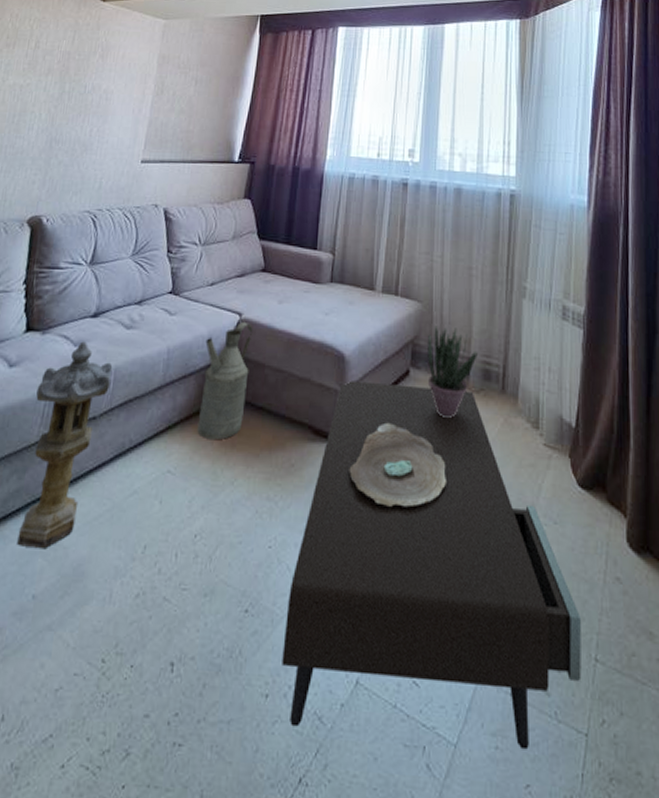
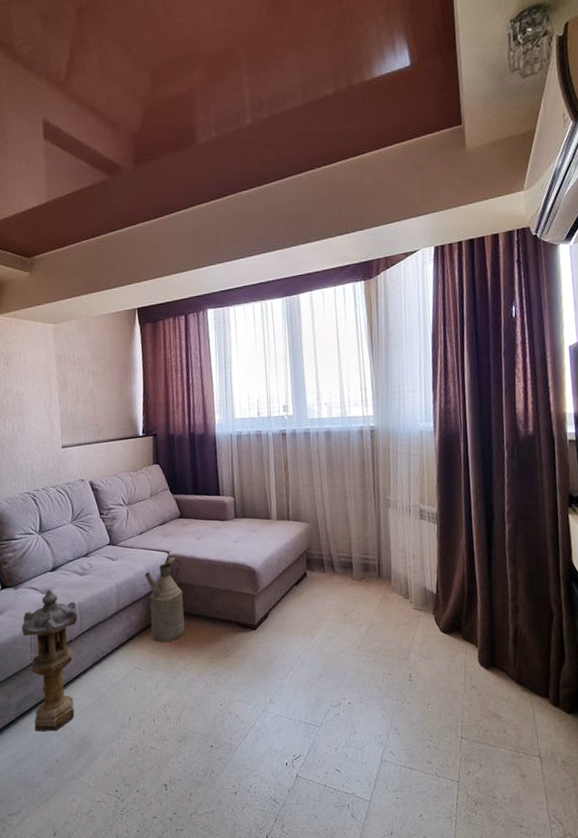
coffee table: present [282,381,582,750] -> none [240,580,452,808]
decorative bowl: present [349,422,448,507] -> none [270,611,345,666]
potted plant: present [427,325,477,418] -> none [317,537,357,601]

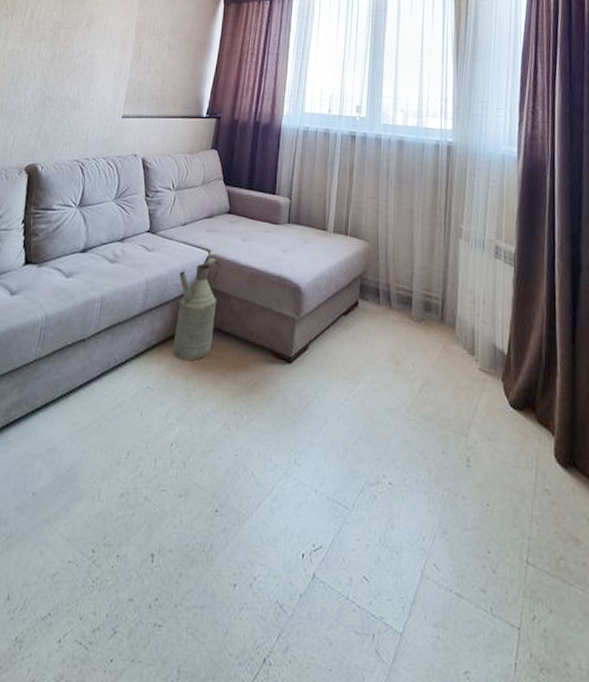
lantern: present [21,589,78,732] -> none [19,273,99,453]

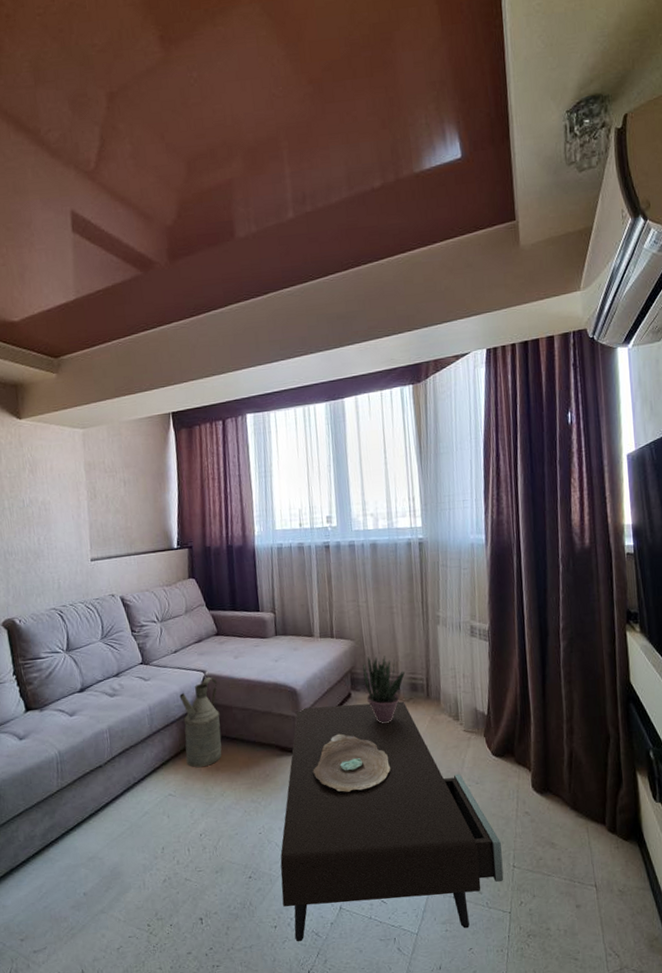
coffee table: none [248,310,514,640] -> present [280,701,504,942]
decorative bowl: none [305,347,393,423] -> present [313,733,391,792]
potted plant: none [374,262,419,344] -> present [362,656,405,723]

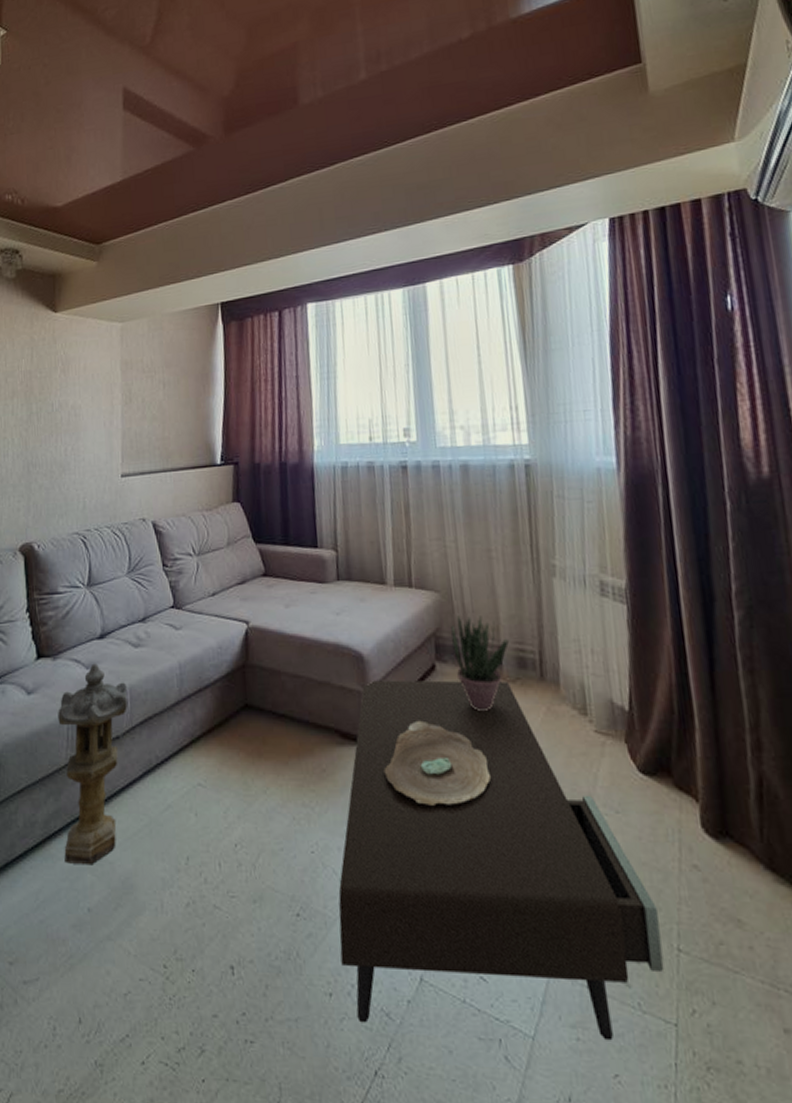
lantern: none [47,711,108,863] -> present [58,663,128,865]
watering can: present [179,676,222,767] -> none [216,629,266,750]

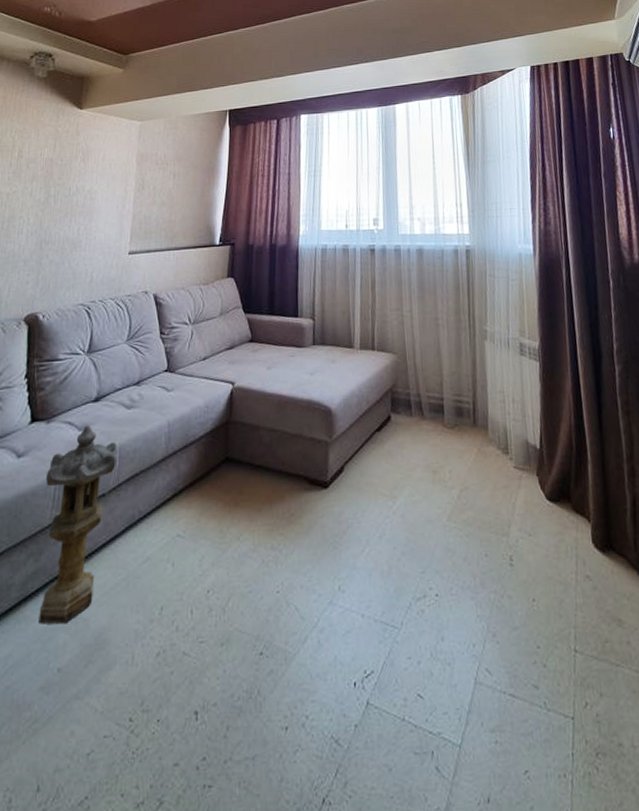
coffee table: present [338,680,665,1041] -> none [297,428,564,753]
decorative bowl: present [384,720,492,805] -> none [344,465,433,541]
potted plant: present [451,615,509,711] -> none [404,373,450,454]

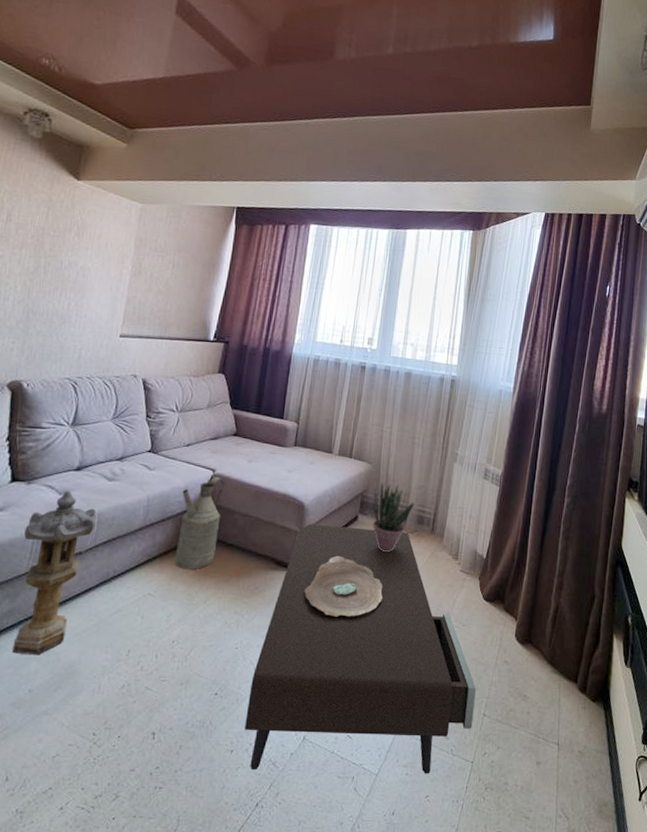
watering can: none [202,389,246,501] -> present [174,476,225,569]
coffee table: none [297,428,564,753] -> present [244,524,476,774]
decorative bowl: none [344,465,433,541] -> present [304,555,383,617]
potted plant: none [404,373,450,454] -> present [372,482,414,552]

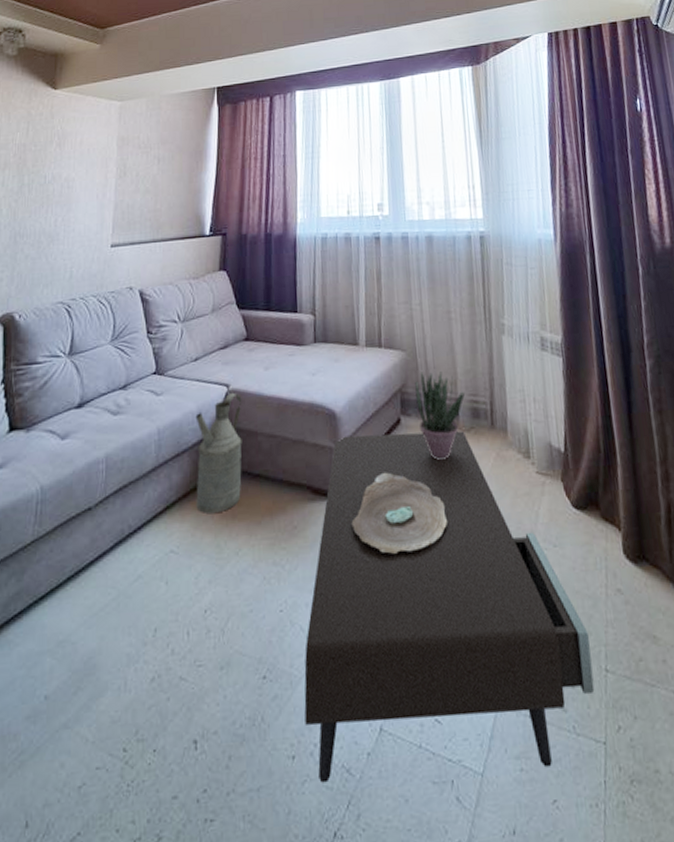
lantern: present [12,490,97,656] -> none [23,433,103,649]

